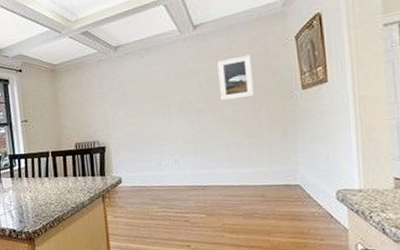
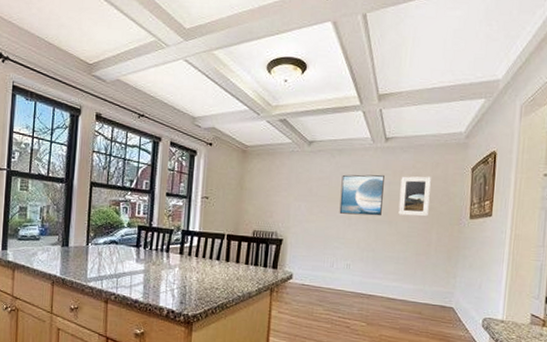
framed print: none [154,63,203,111] -> present [339,174,385,216]

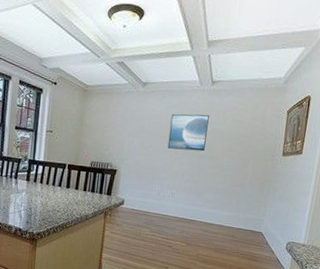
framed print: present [398,176,431,217] -> none [219,116,251,153]

